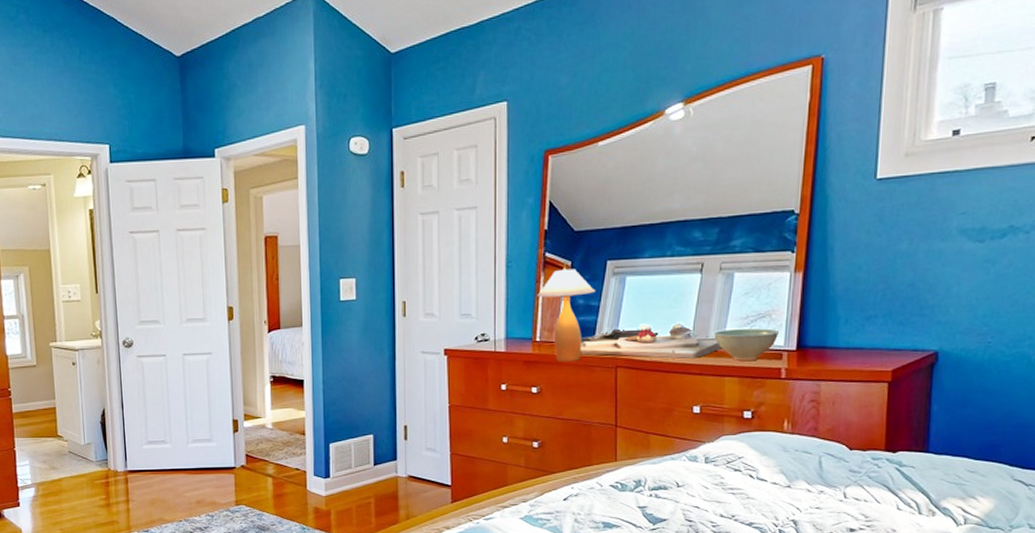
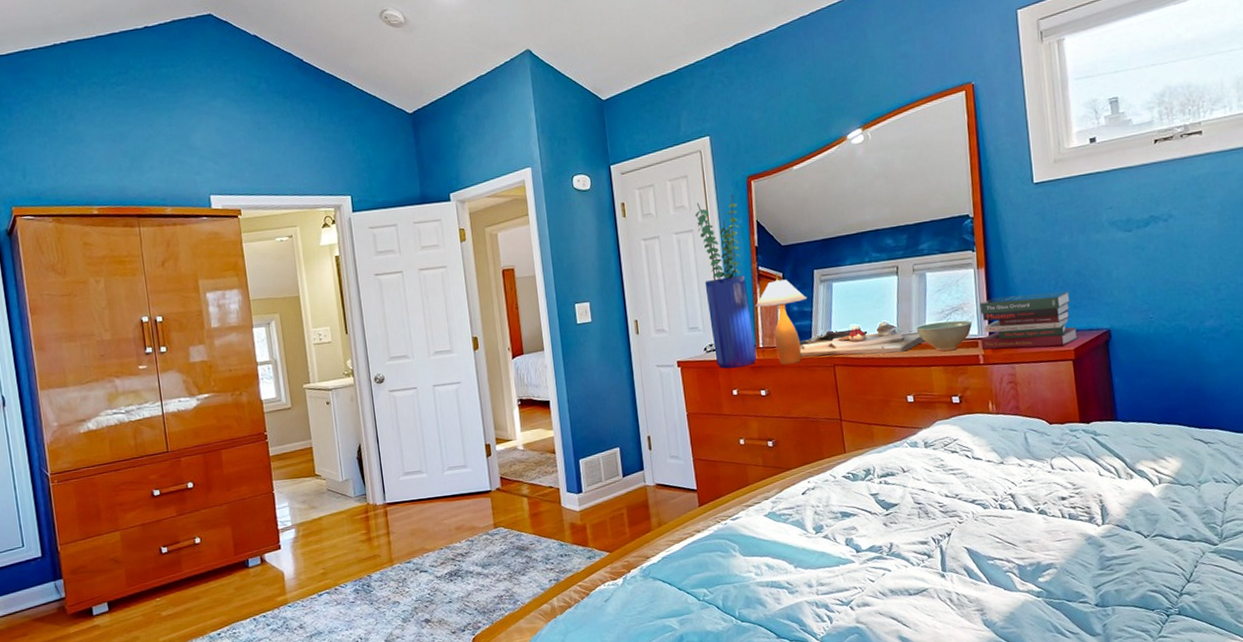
vase: none [481,169,531,362] -> present [695,194,757,369]
books: none [785,304,900,368] -> present [979,290,1078,350]

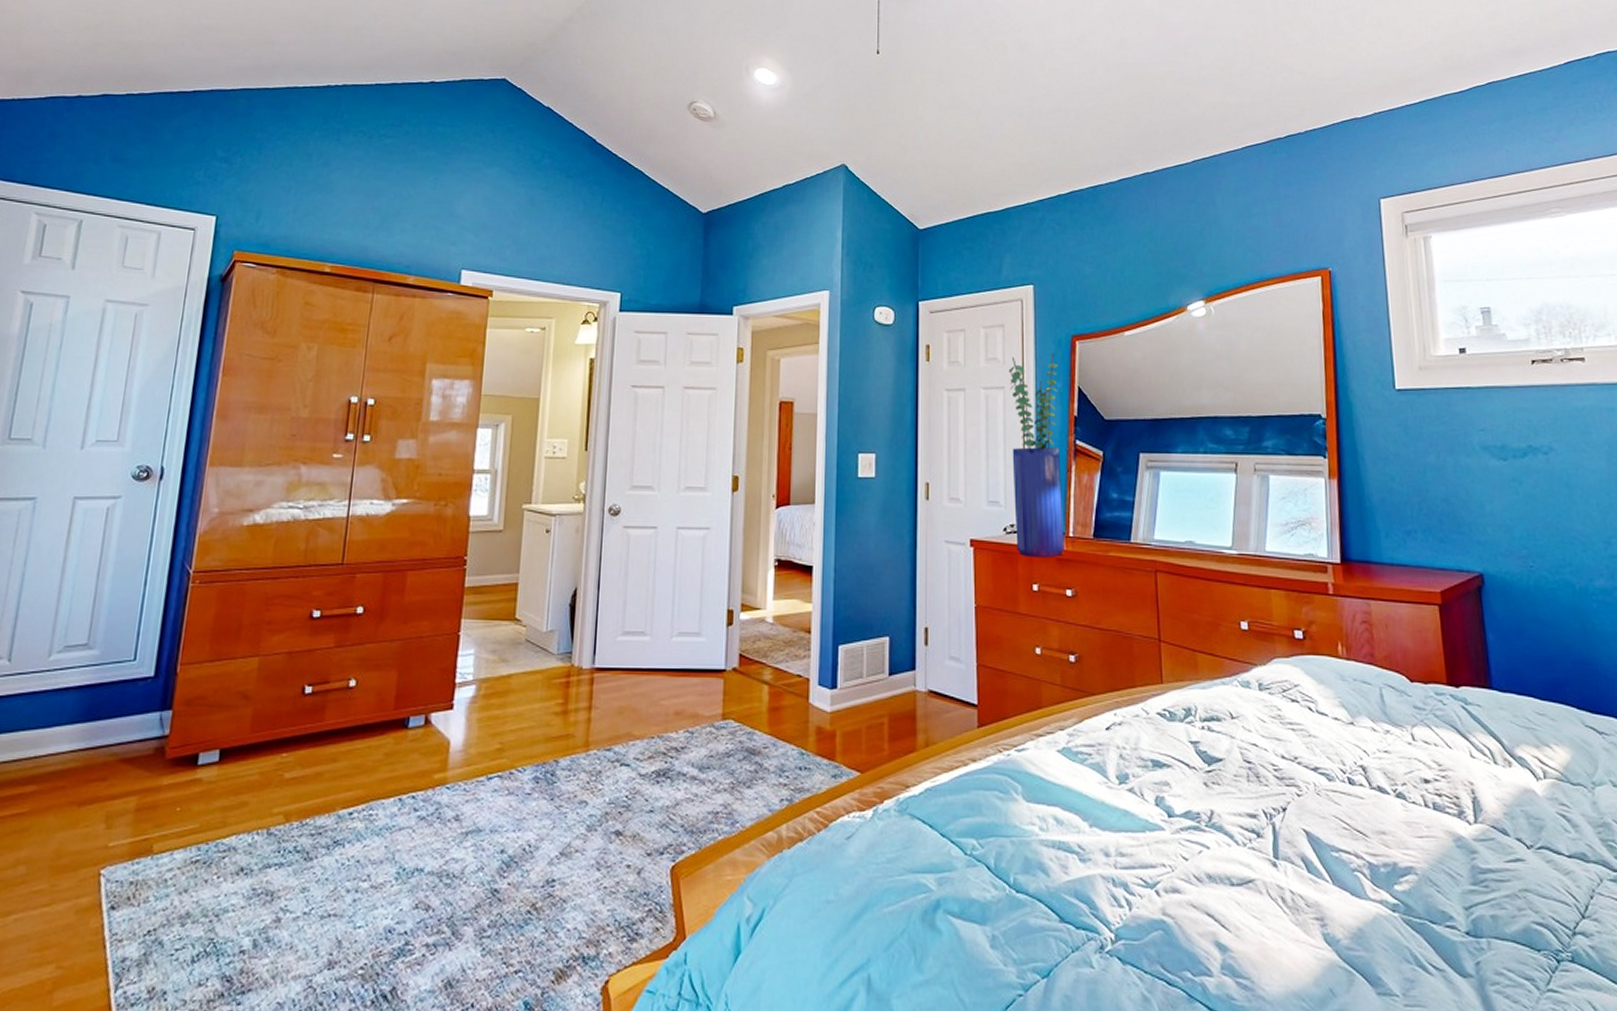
table lamp: present [756,274,807,365] -> none [1069,452,1130,563]
decorative tray: present [799,321,925,358] -> none [1115,525,1265,567]
bowl: present [915,320,973,352] -> none [1254,536,1322,573]
books: present [979,290,1078,350] -> none [1330,516,1445,588]

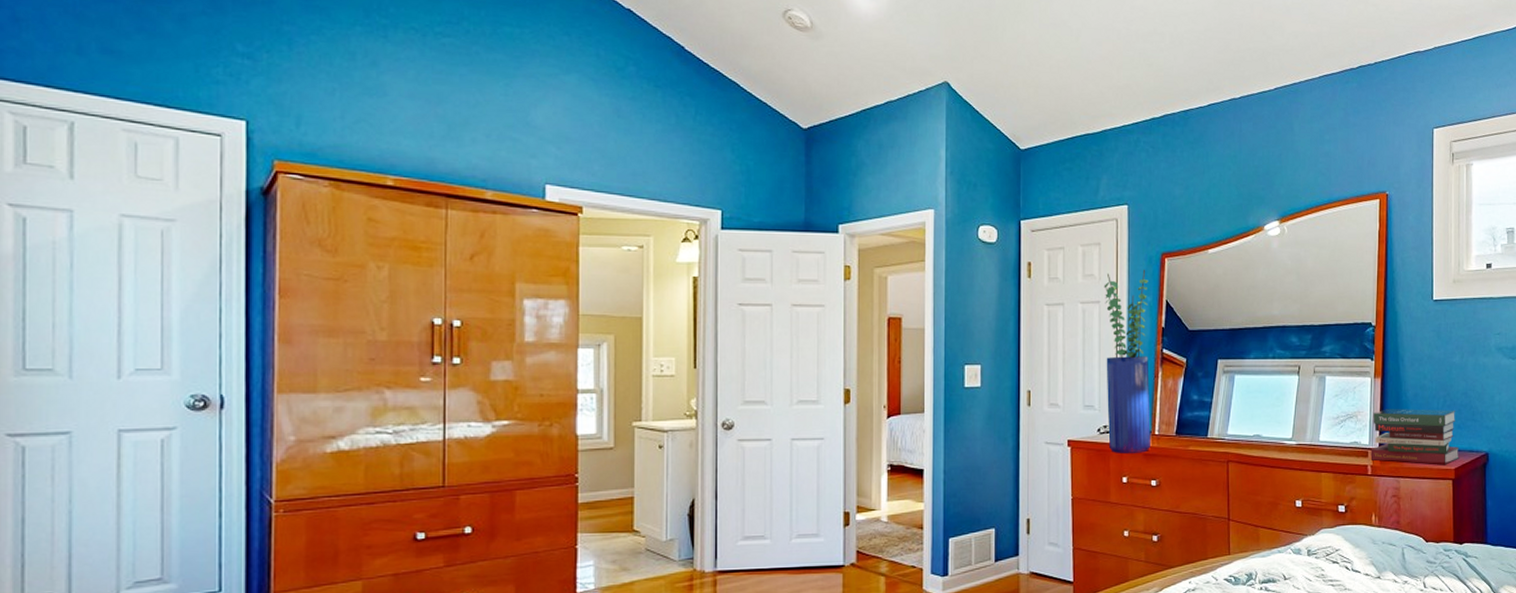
books: none [1330,516,1445,588] -> present [1370,409,1459,466]

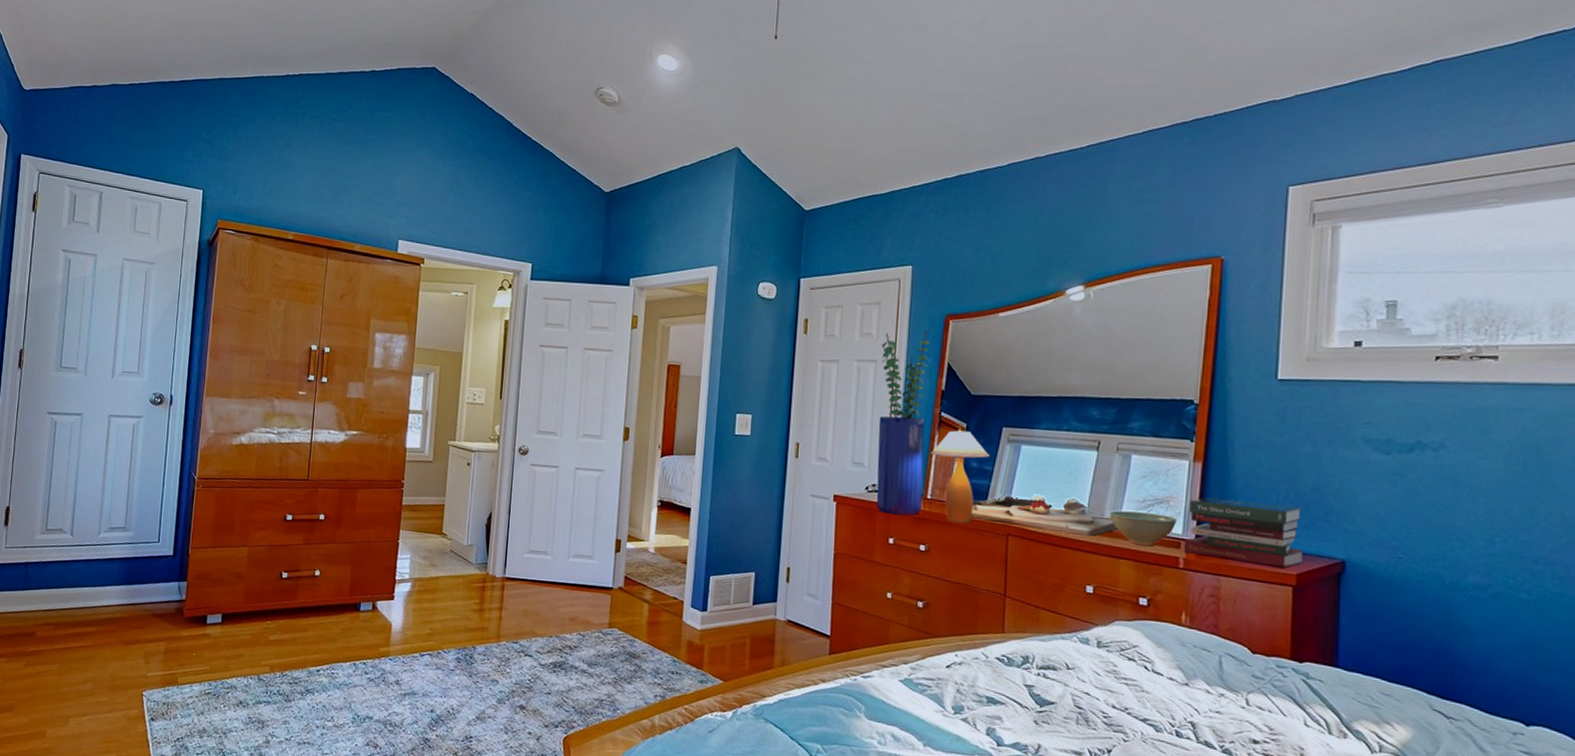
table lamp: none [1156,359,1208,456] -> present [931,424,990,524]
decorative tray: none [1195,421,1318,456] -> present [970,495,1118,537]
bowl: none [1310,428,1365,459] -> present [1108,510,1178,547]

